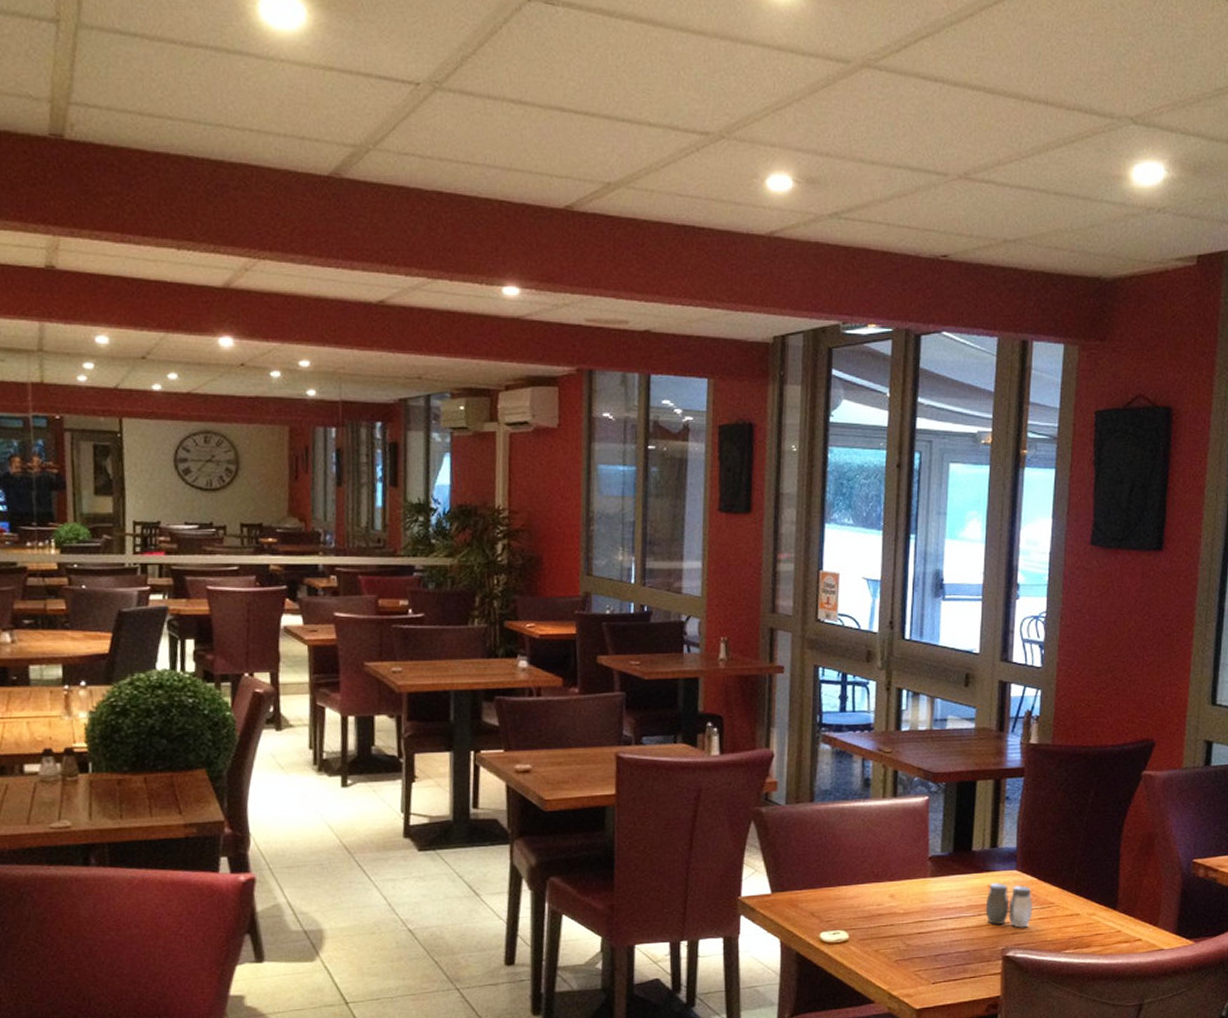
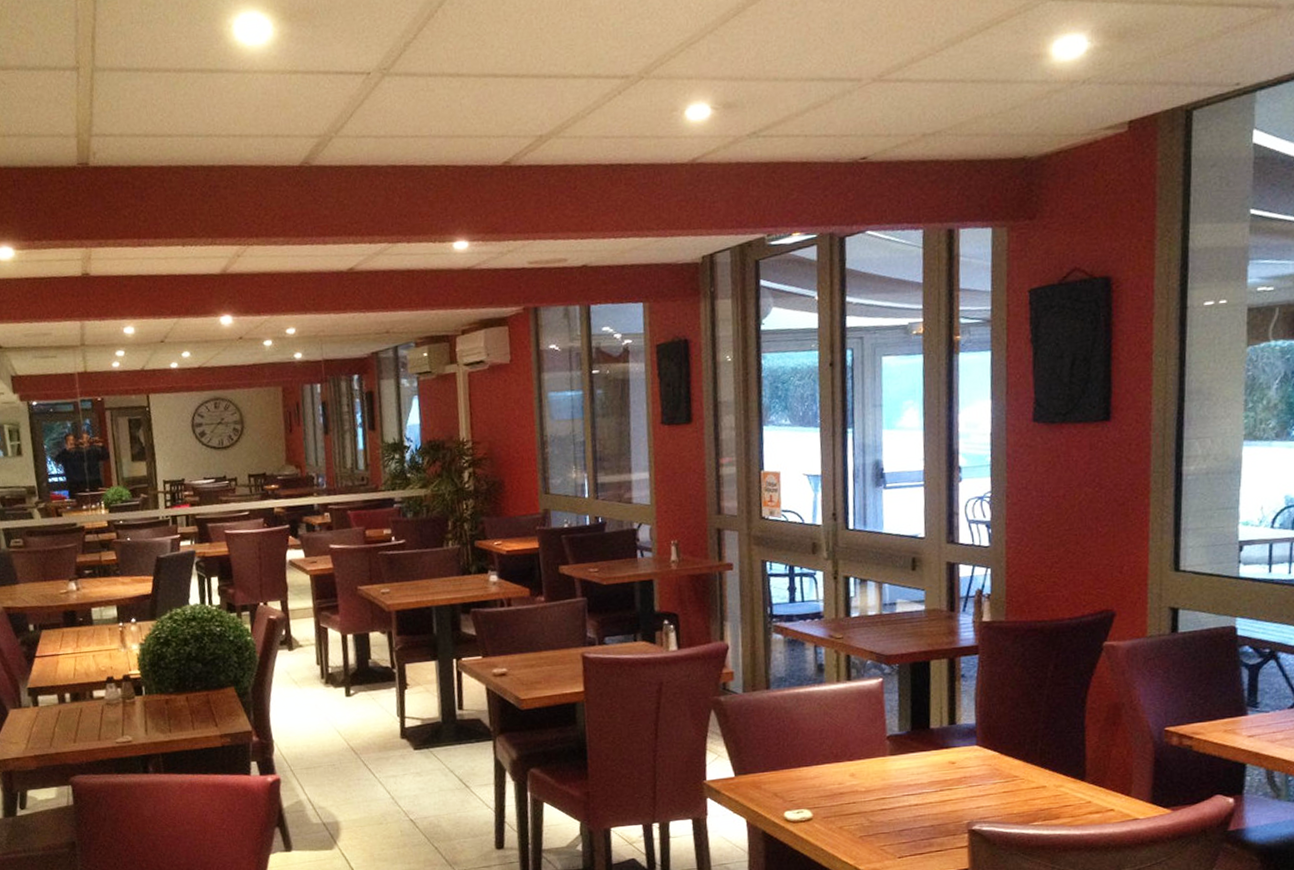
salt and pepper shaker: present [985,882,1033,928] -> none [947,758,997,802]

